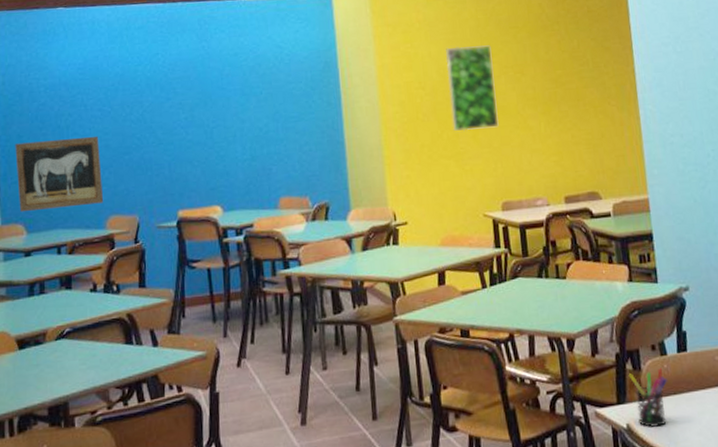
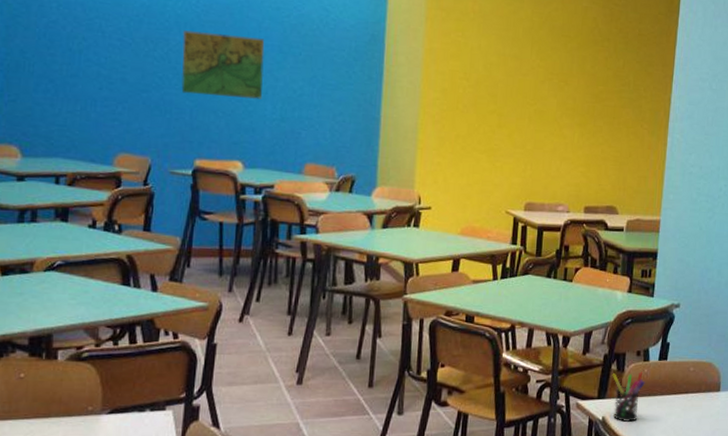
wall art: present [15,136,104,213] -> none [15,59,115,139]
map: none [154,85,232,150] -> present [181,30,265,100]
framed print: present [446,45,499,131] -> none [490,43,541,131]

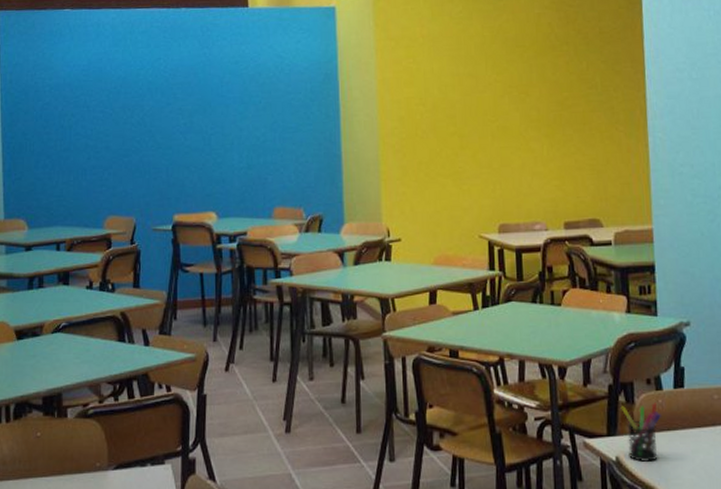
map: present [181,30,265,100] -> none [155,92,230,154]

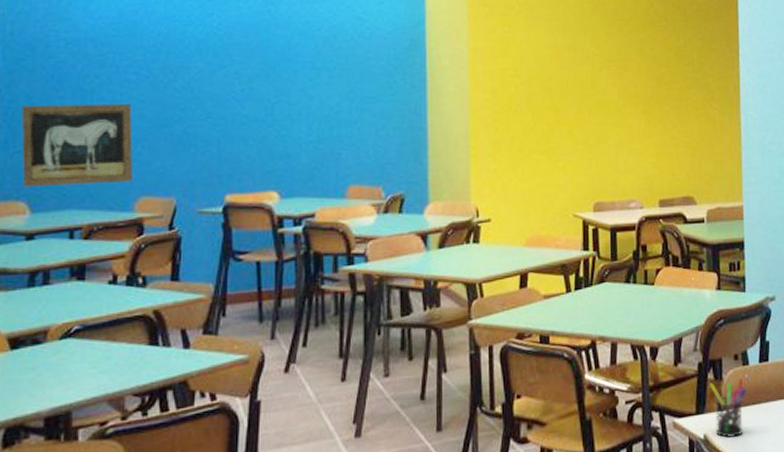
wall art: none [19,137,103,208] -> present [21,103,134,188]

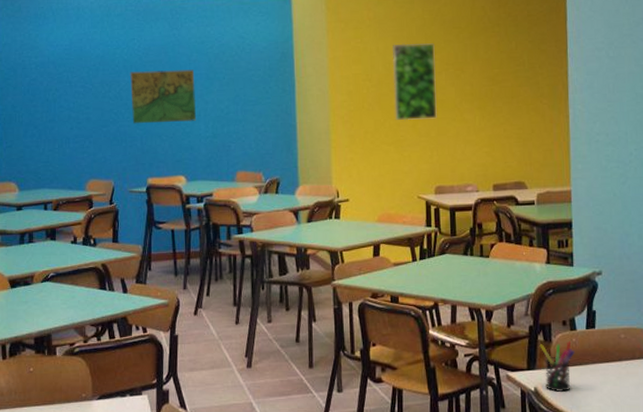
wall art: present [21,103,134,188] -> none [9,109,85,173]
map: none [205,56,297,124] -> present [130,69,197,124]
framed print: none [546,35,597,125] -> present [393,43,437,121]

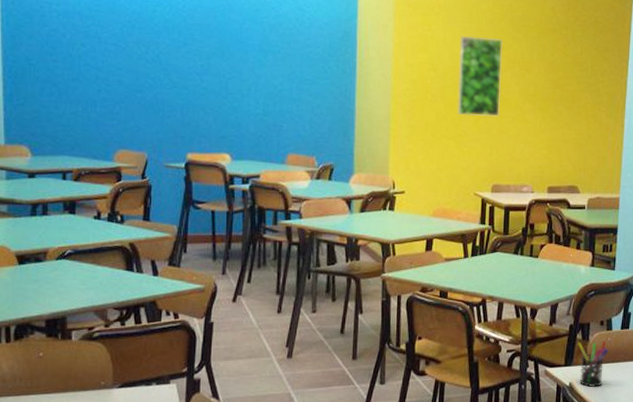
map: present [130,69,197,124] -> none [171,34,247,96]

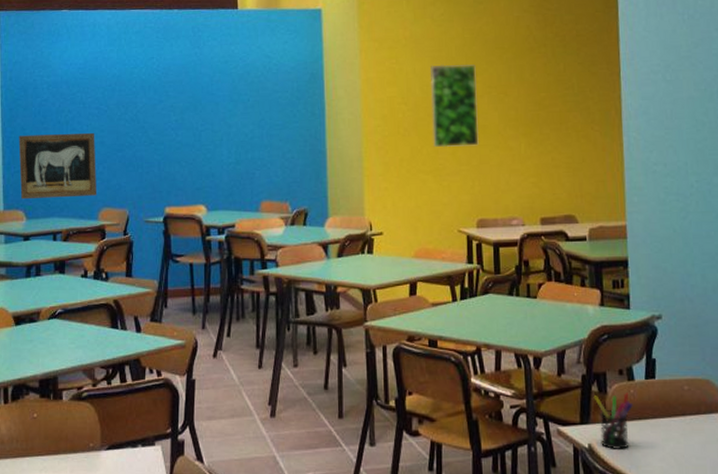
wall art: none [22,65,113,136] -> present [18,132,97,200]

